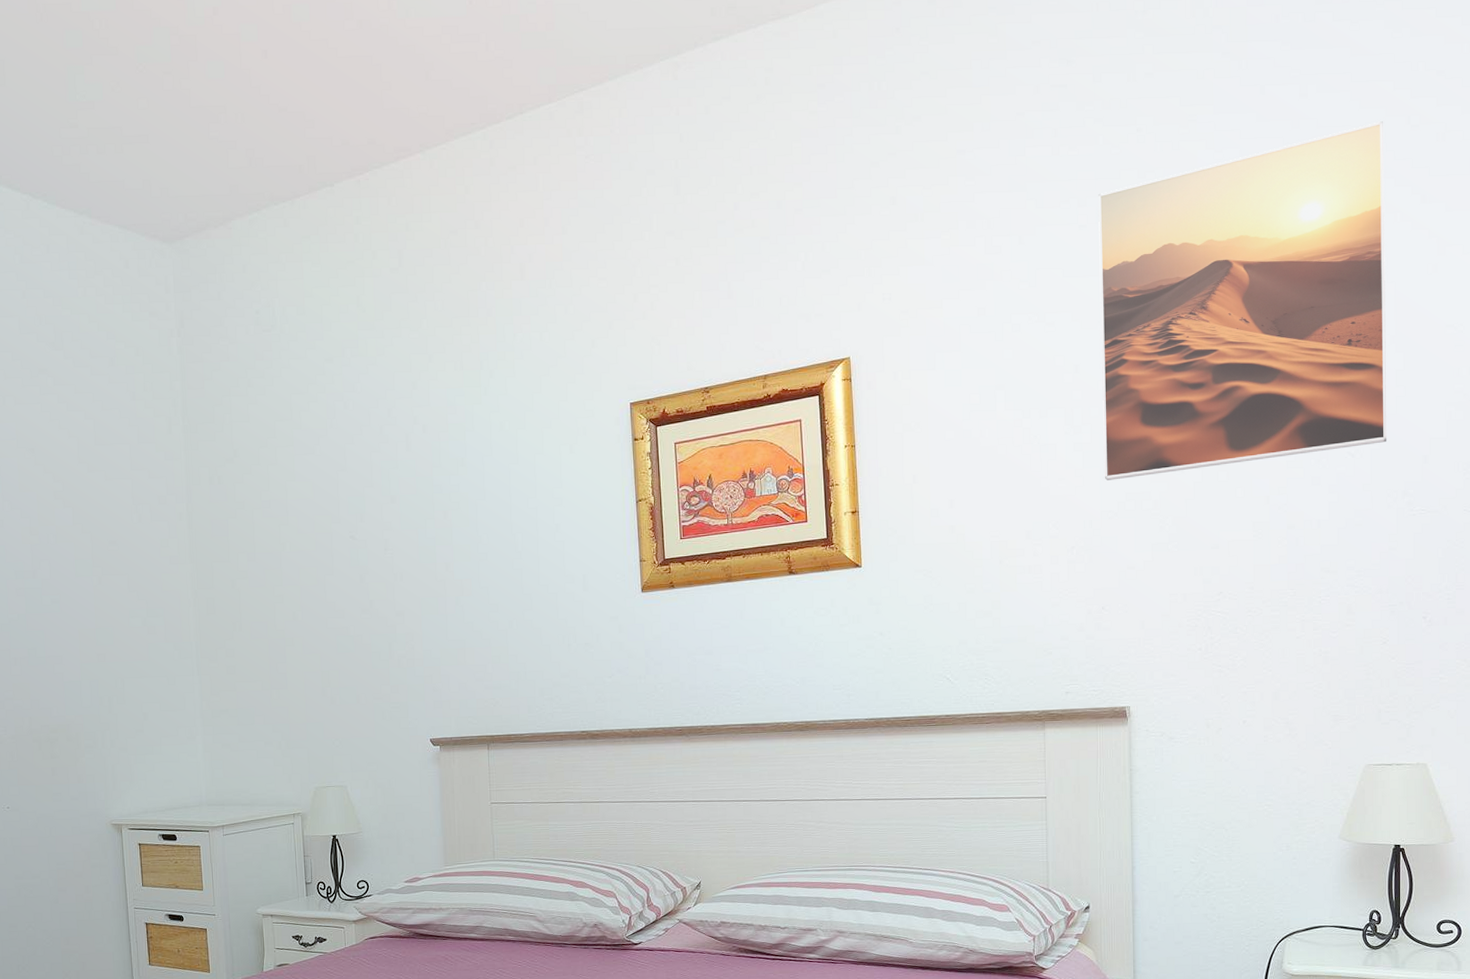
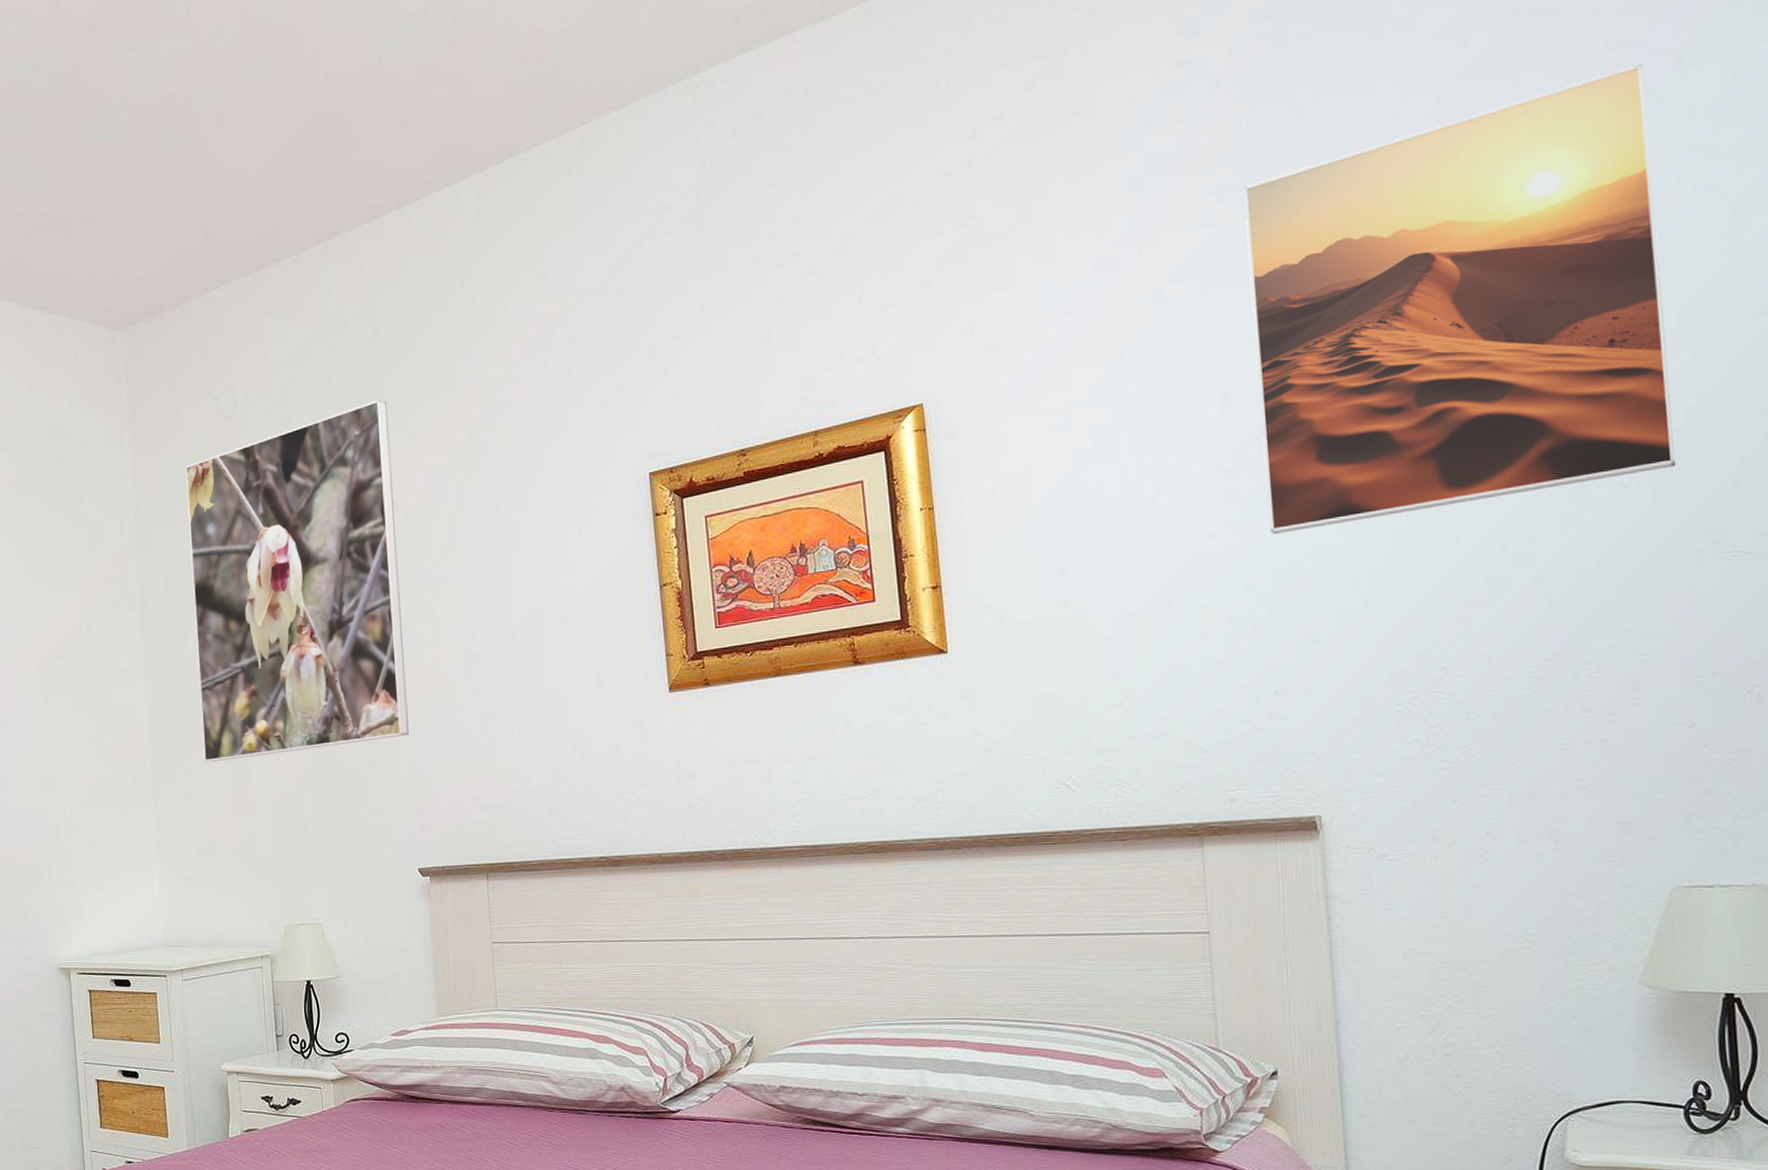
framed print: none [229,323,424,643] -> present [185,399,409,763]

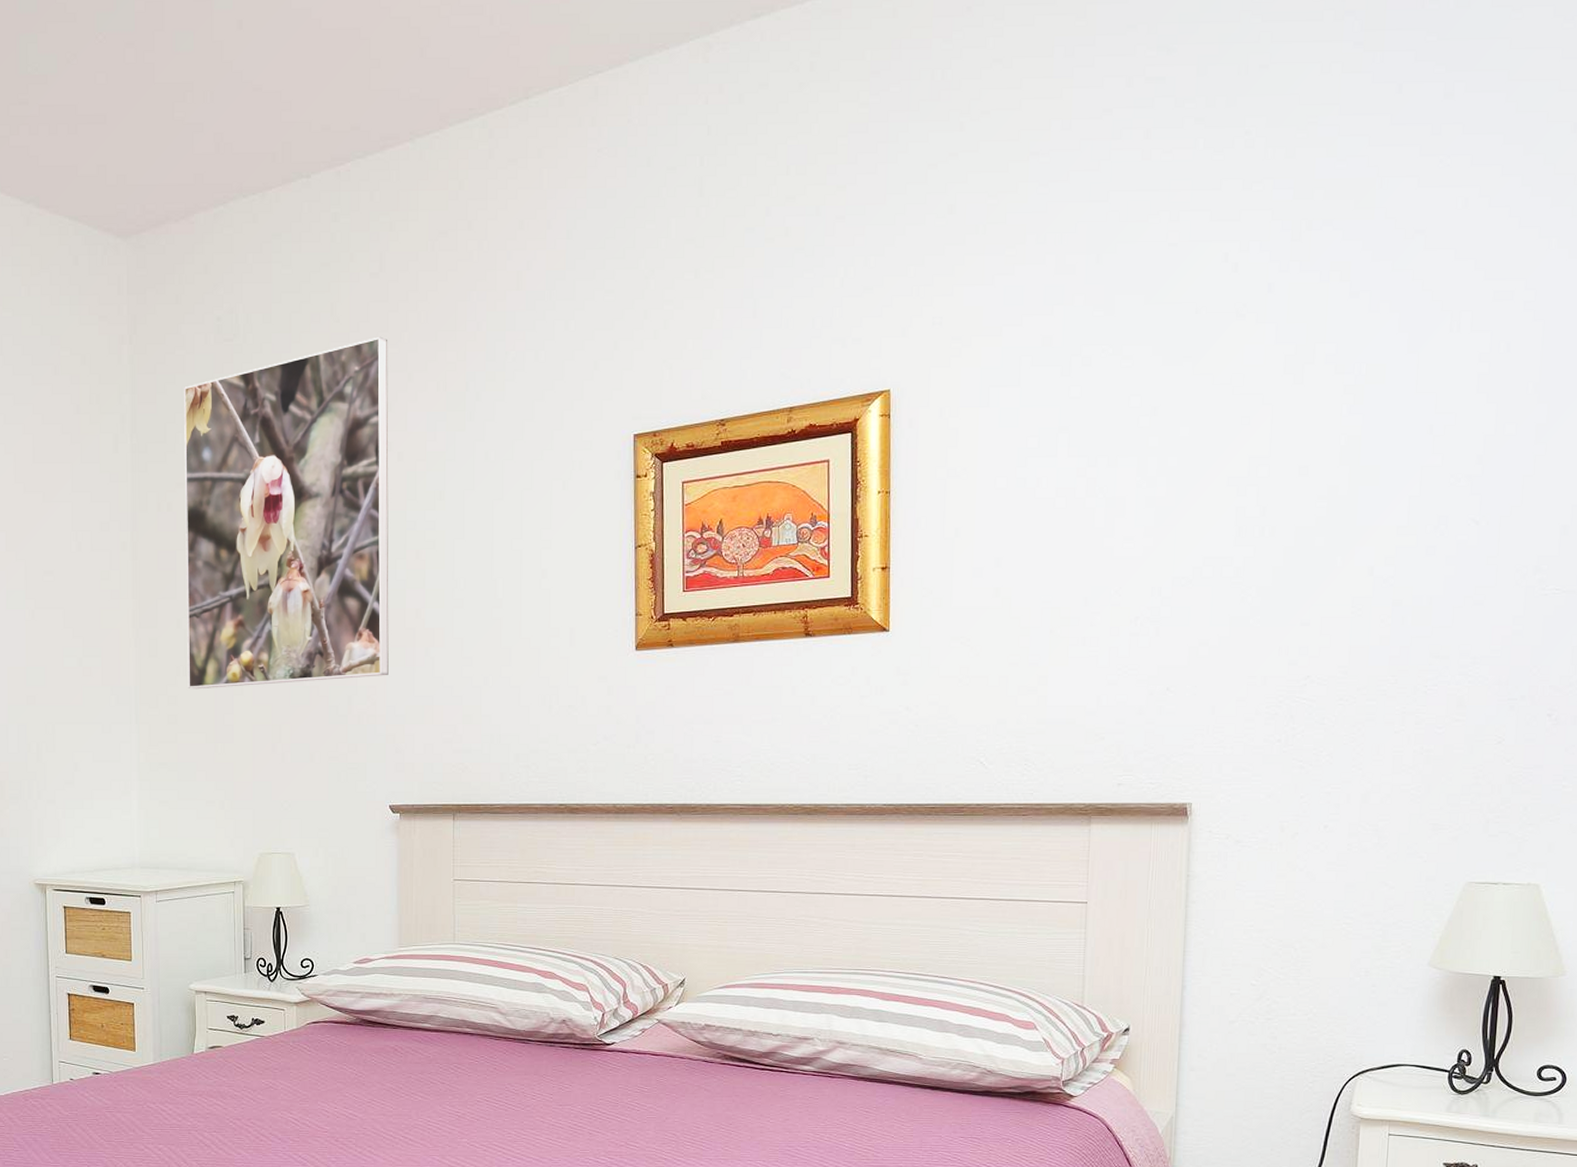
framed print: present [1243,64,1677,534] -> none [1179,128,1543,542]

